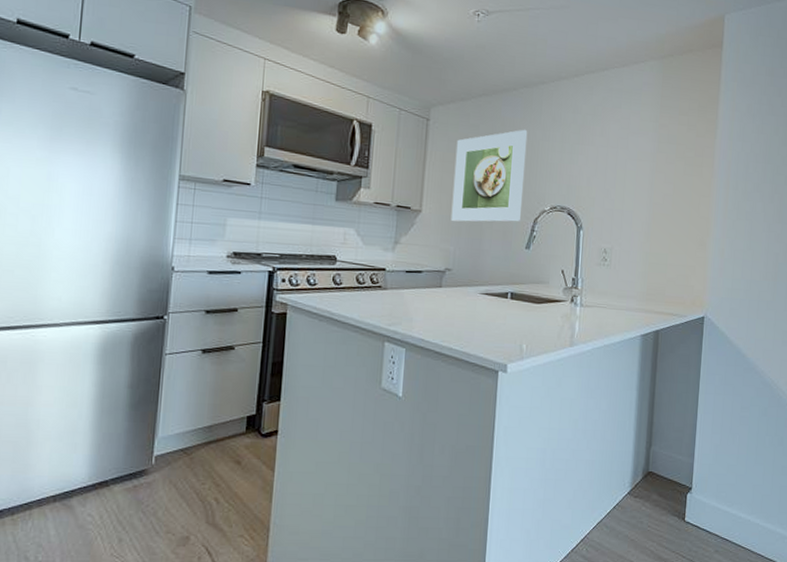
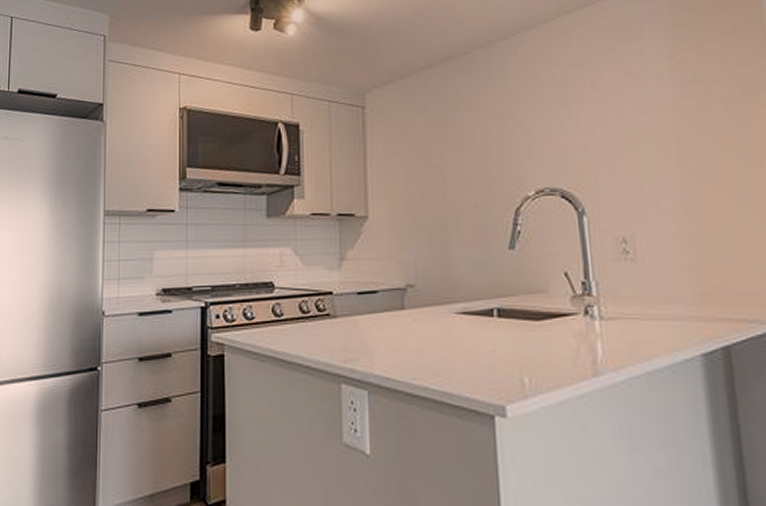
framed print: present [451,129,528,222] -> none [401,99,498,226]

